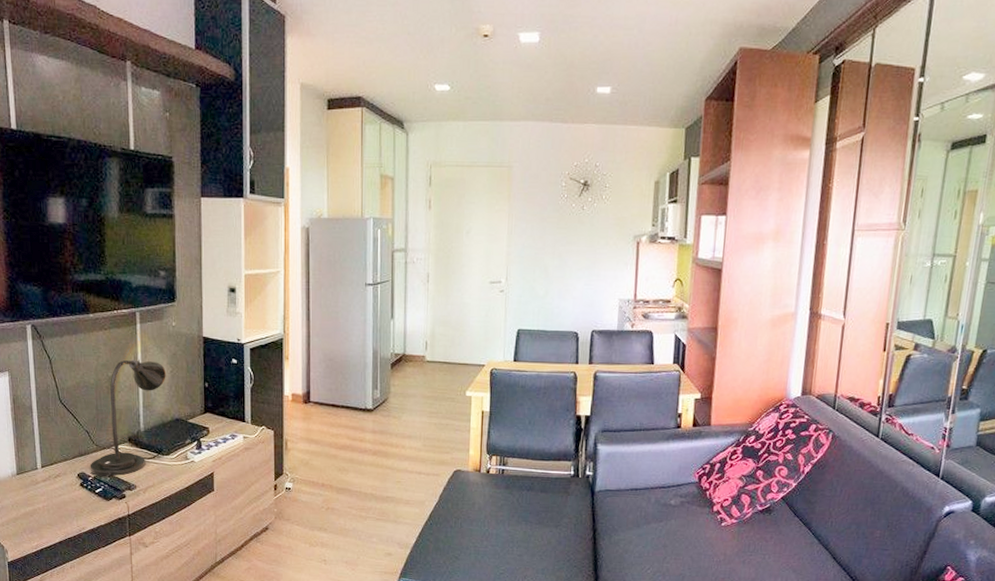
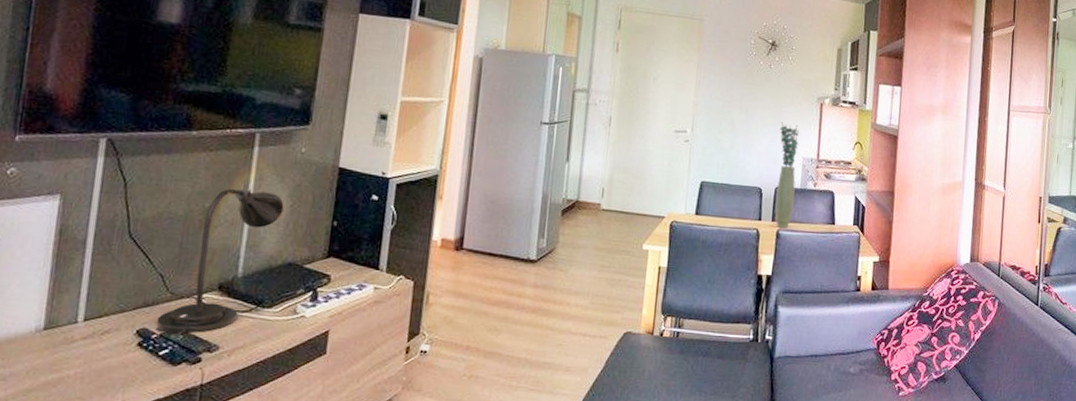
vase: none [592,265,615,370] -> present [775,122,799,228]

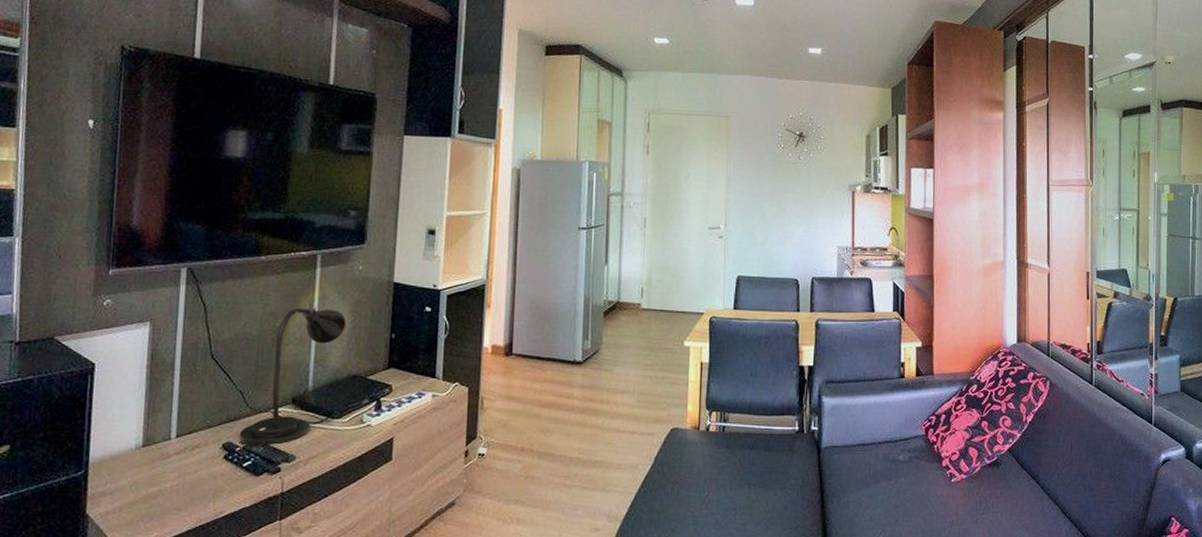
vase: present [775,122,799,228] -> none [812,213,833,318]

